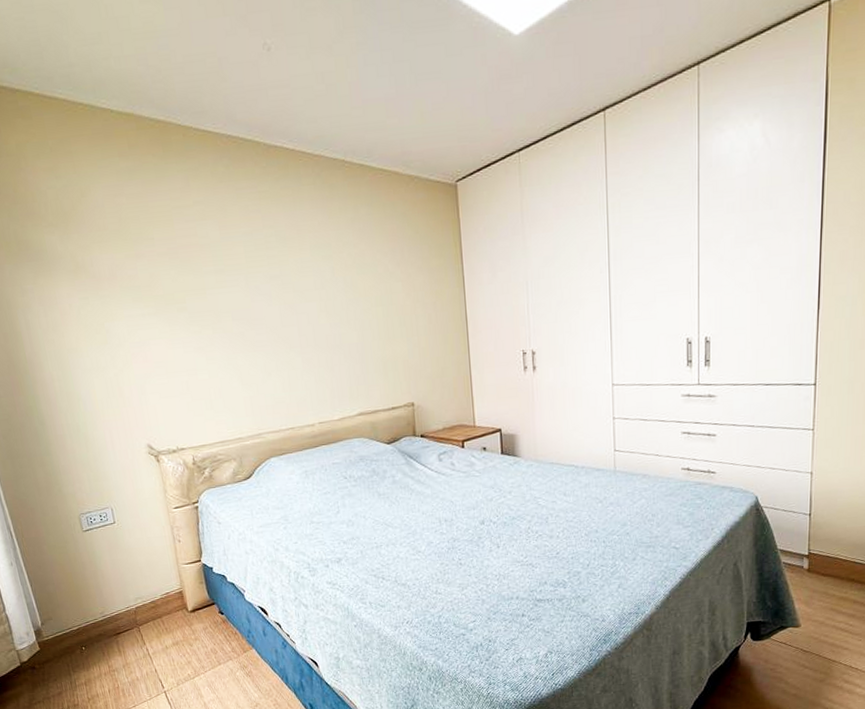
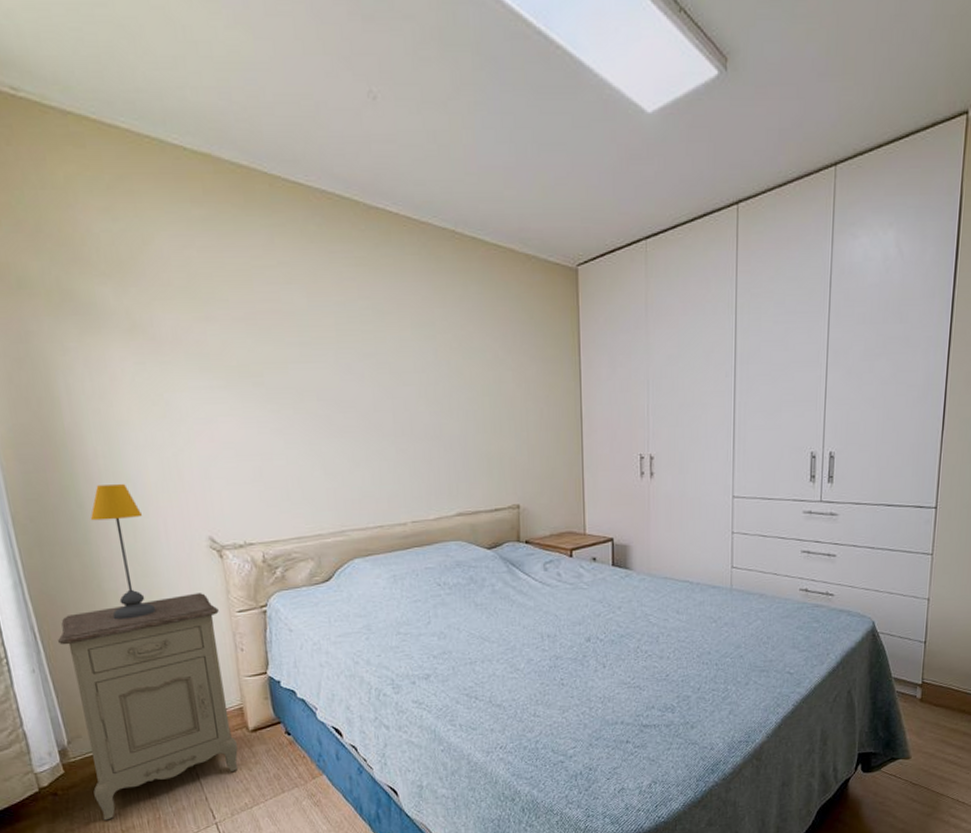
nightstand: none [29,493,181,690] -> present [58,593,239,821]
table lamp: none [50,403,107,519] -> present [90,484,156,620]

